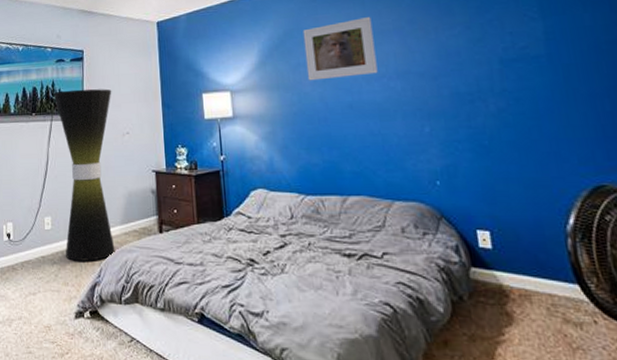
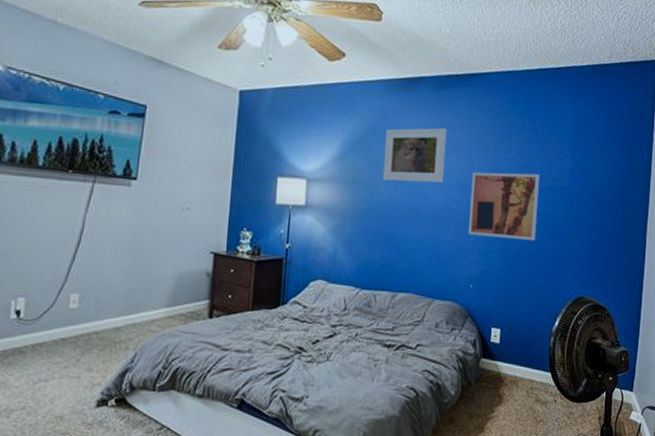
floor lamp: present [53,89,115,261] -> none [92,149,176,346]
wall art: none [411,46,514,126] -> present [468,172,539,241]

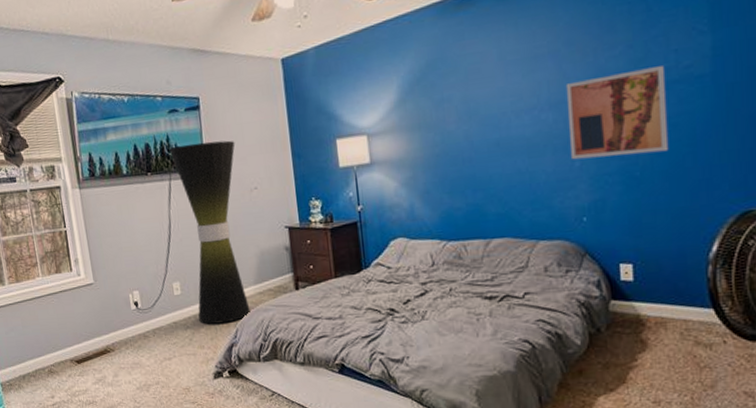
floor lamp: none [92,149,176,346] -> present [169,140,251,324]
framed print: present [382,128,447,183] -> none [447,40,529,118]

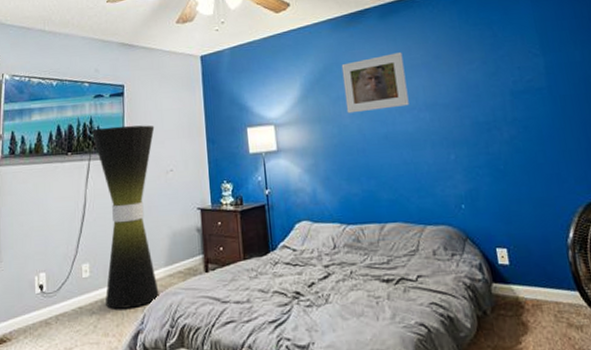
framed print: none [447,40,529,118] -> present [341,52,409,114]
wall art: present [565,66,669,160] -> none [437,79,524,154]

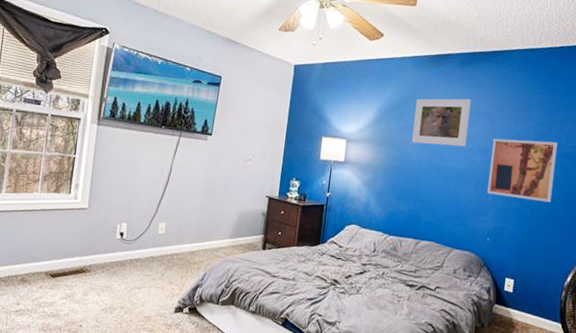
floor lamp: present [91,125,159,309] -> none [173,110,242,266]
wall art: none [437,79,524,154] -> present [487,138,557,203]

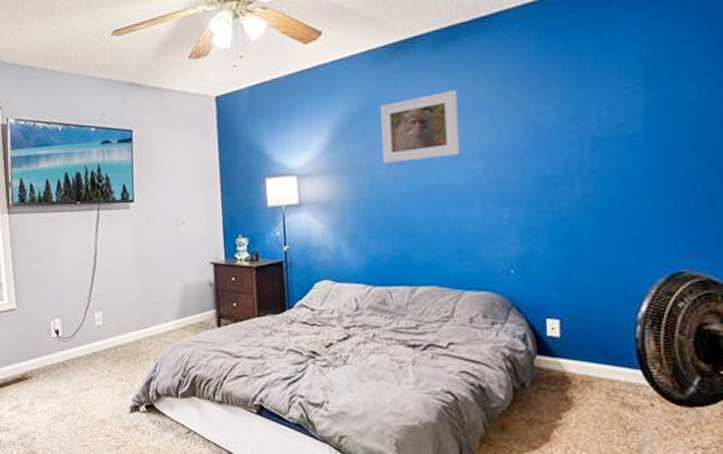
wall art: present [487,138,557,203] -> none [497,123,600,212]

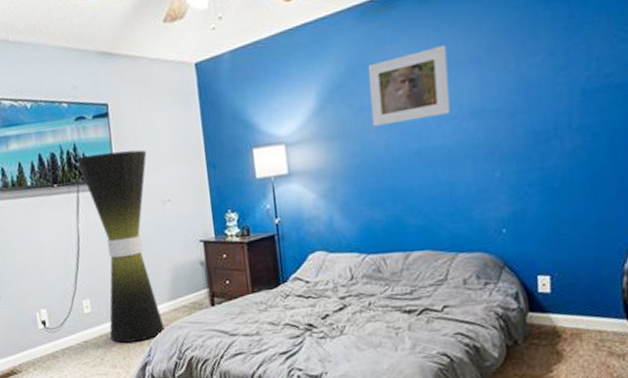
floor lamp: none [99,174,171,357] -> present [76,149,165,343]

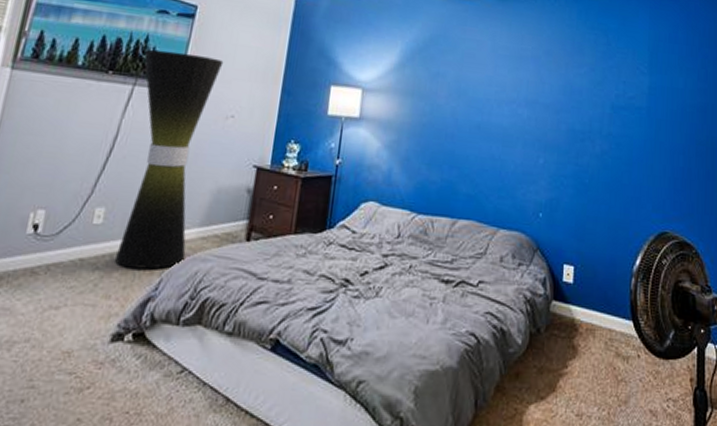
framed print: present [367,45,450,127] -> none [444,38,514,98]

